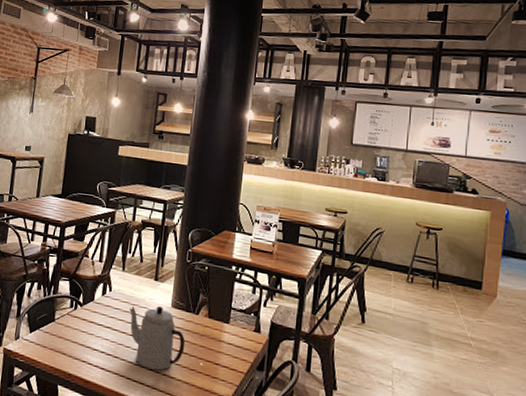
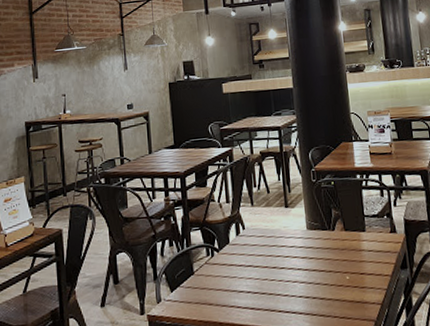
teapot: present [129,305,186,371] -> none [267,231,329,297]

